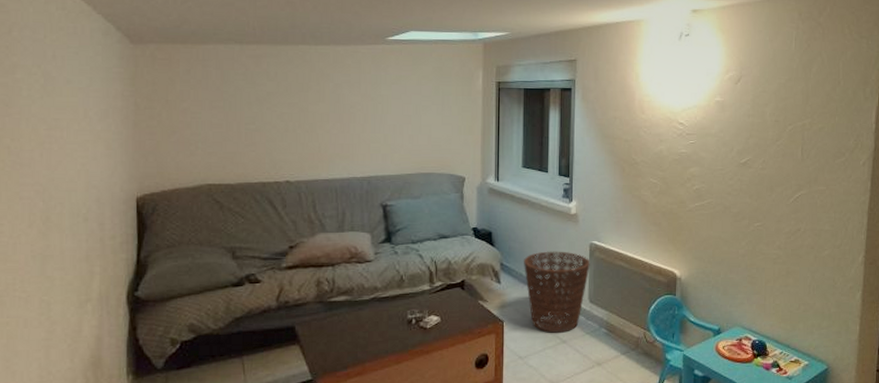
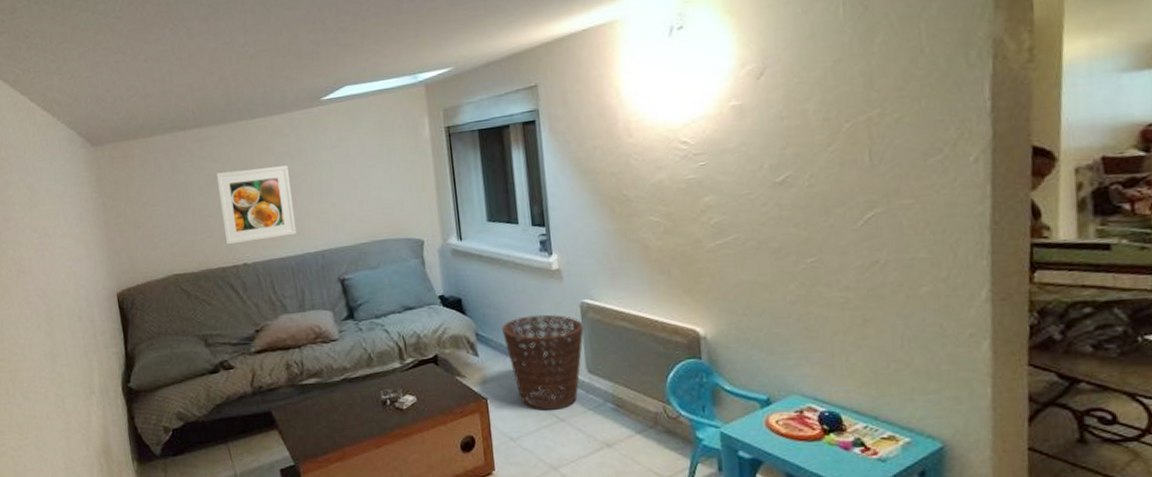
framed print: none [269,90,346,161] -> present [216,165,297,245]

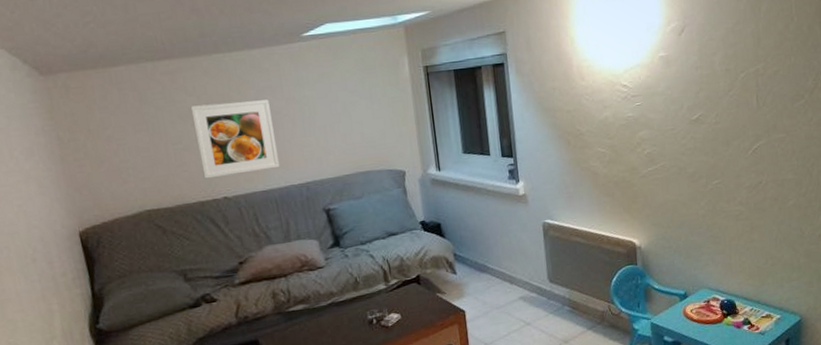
basket: present [501,314,584,410] -> none [476,234,546,317]

